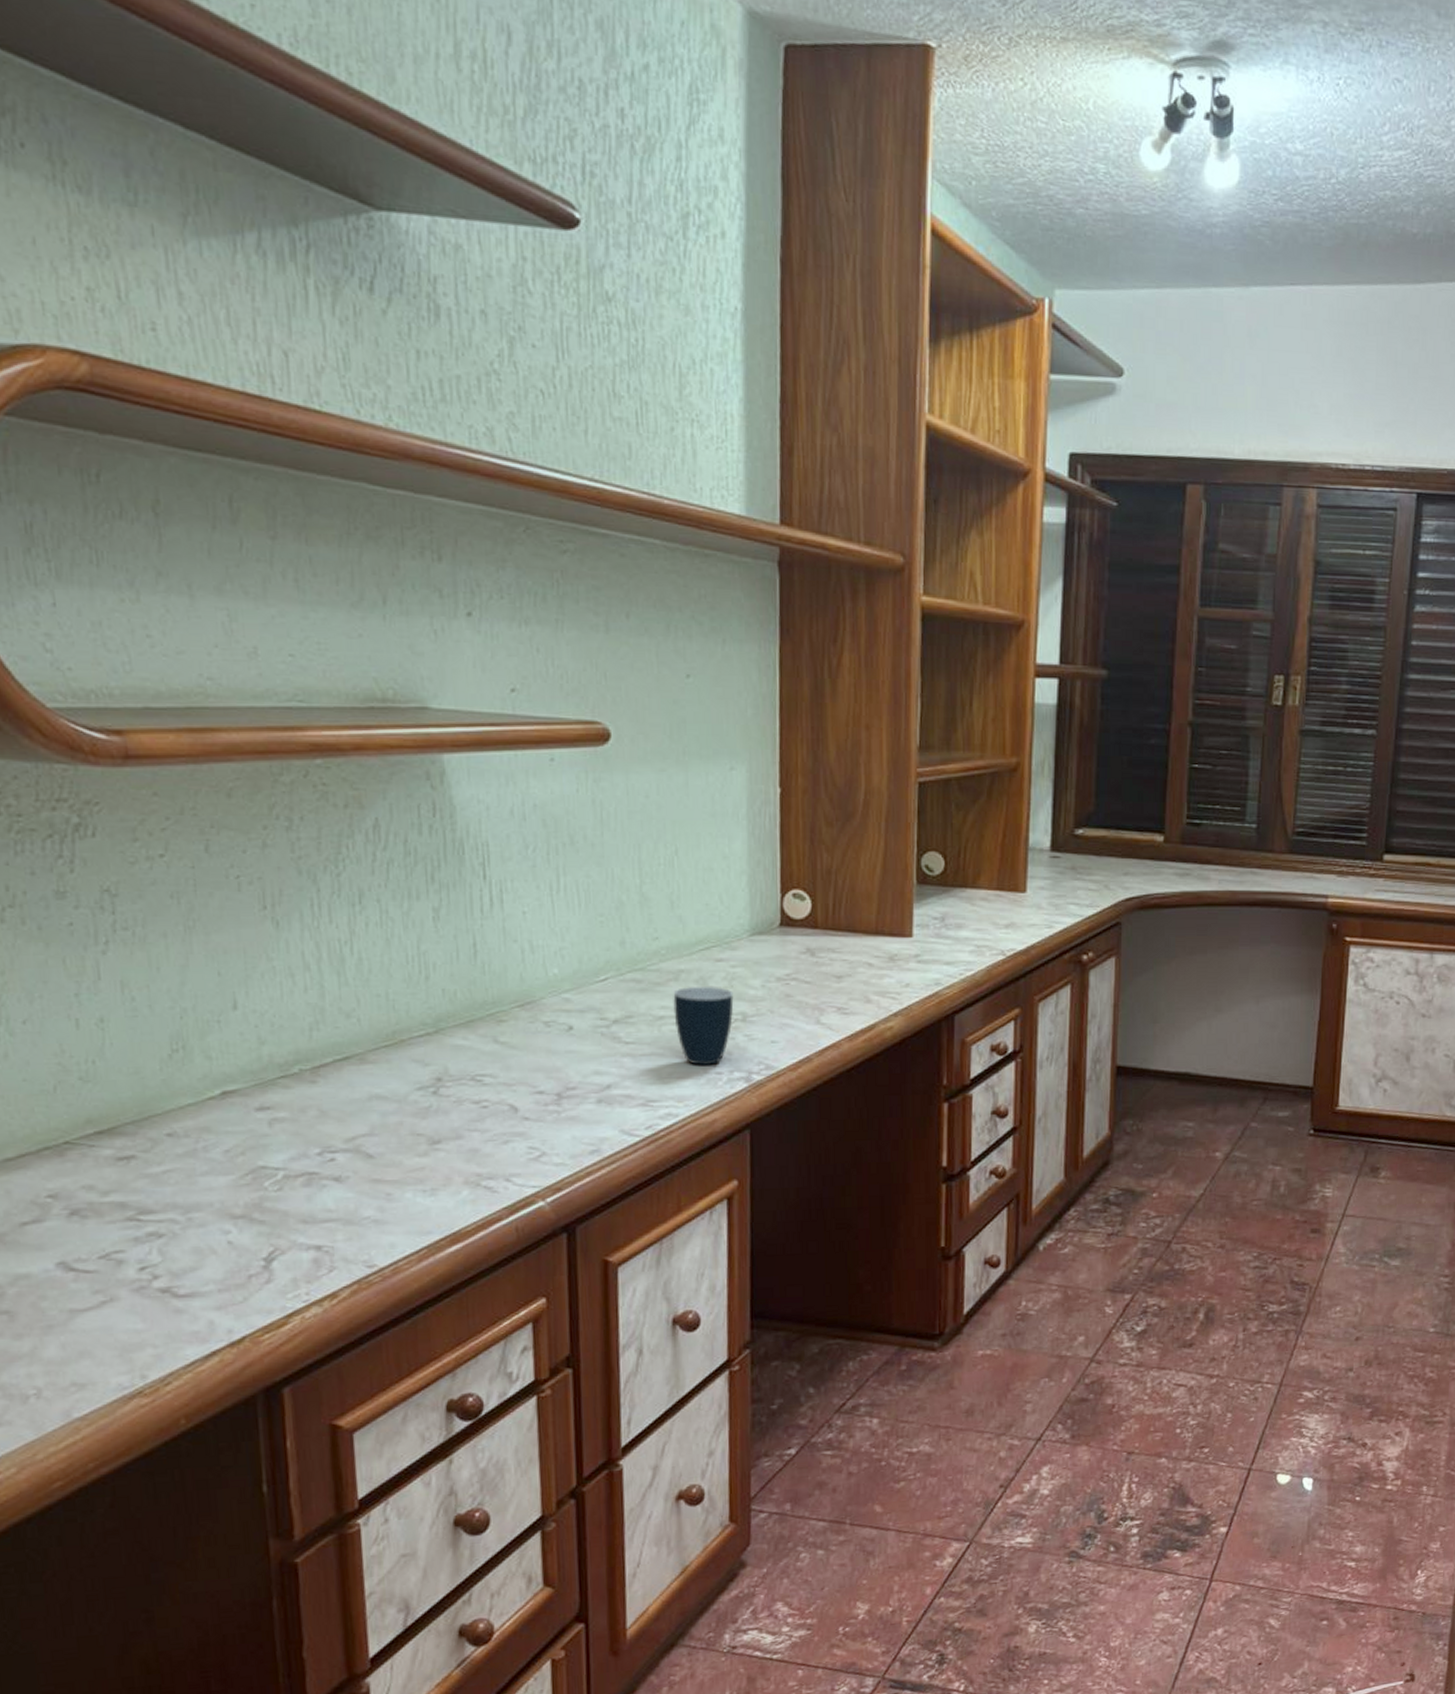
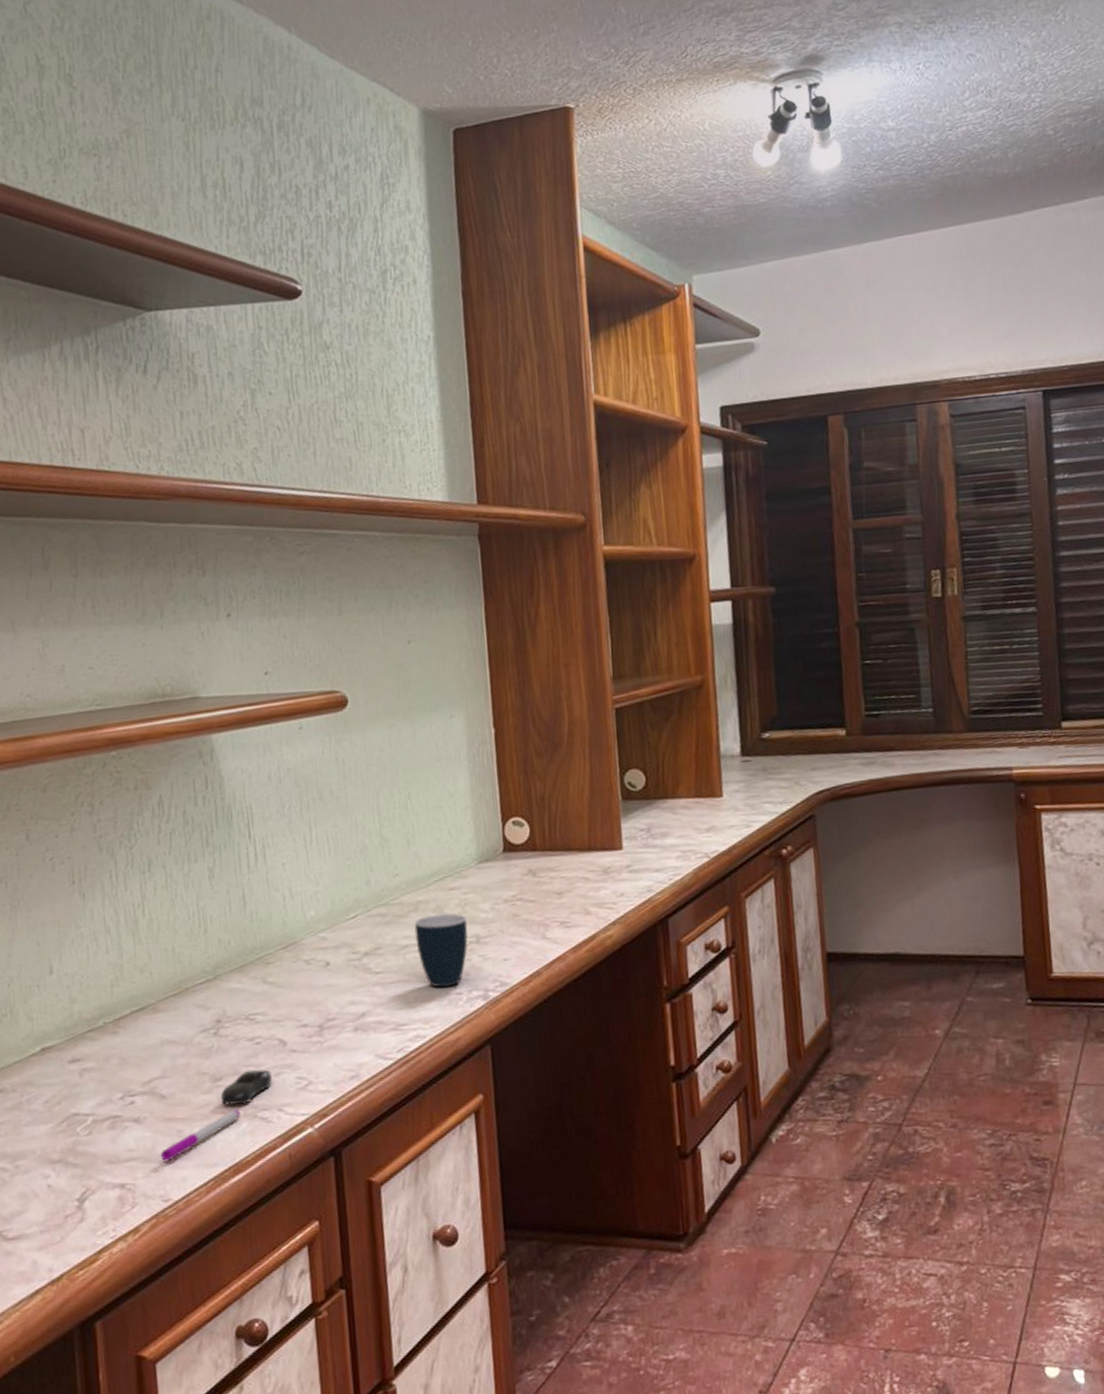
pen: none [364,1175,462,1226] -> present [160,1108,241,1162]
computer mouse: none [438,1134,499,1172] -> present [220,1068,272,1105]

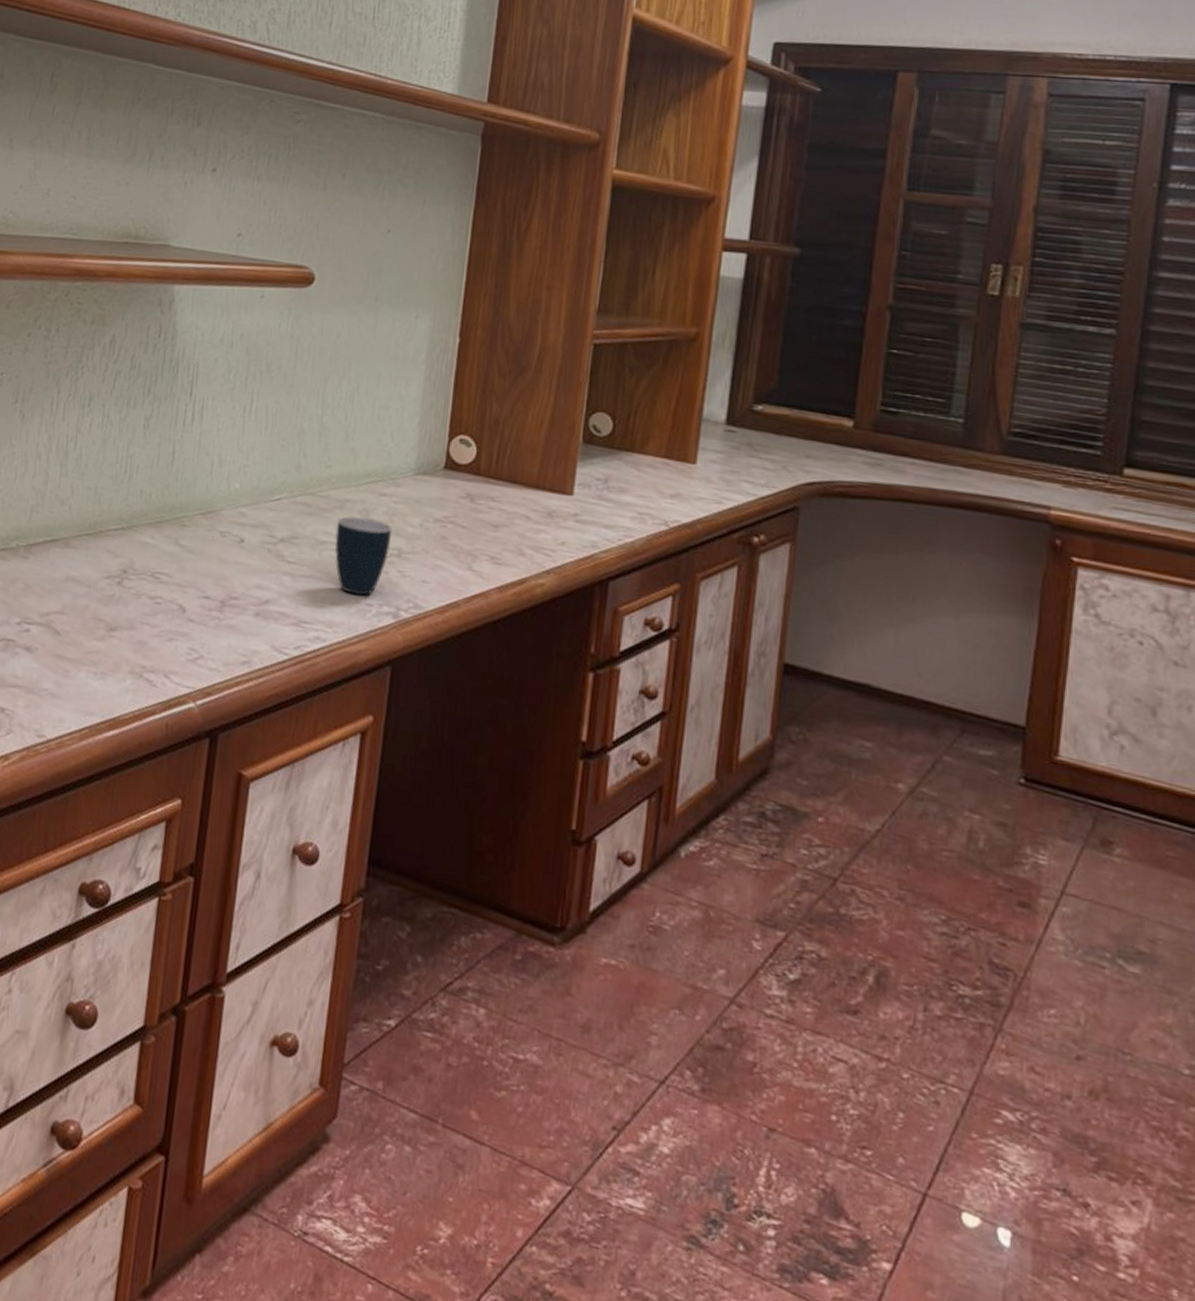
pen: present [160,1108,241,1162] -> none [43,663,128,698]
computer mouse: present [220,1068,272,1105] -> none [111,627,165,662]

